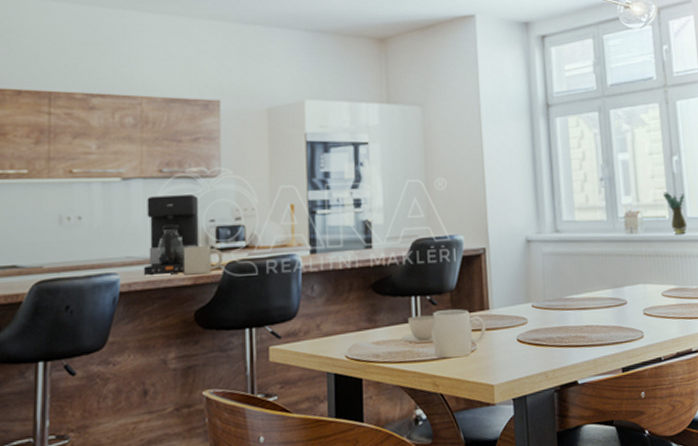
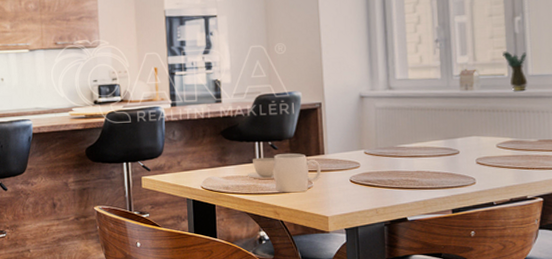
coffee maker: present [143,195,199,276] -> none [47,61,87,122]
mug: present [182,246,223,275] -> none [75,100,105,122]

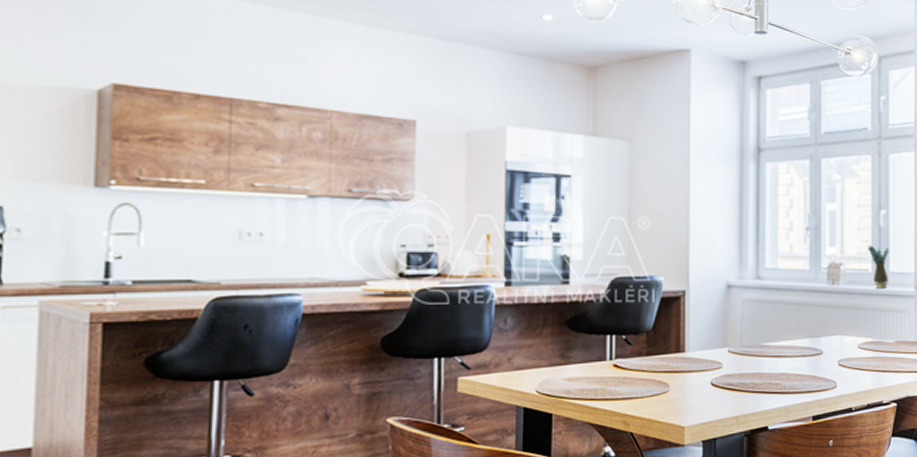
teacup: present [248,157,275,180] -> none [595,354,628,382]
mug: present [272,153,322,193] -> none [625,350,681,399]

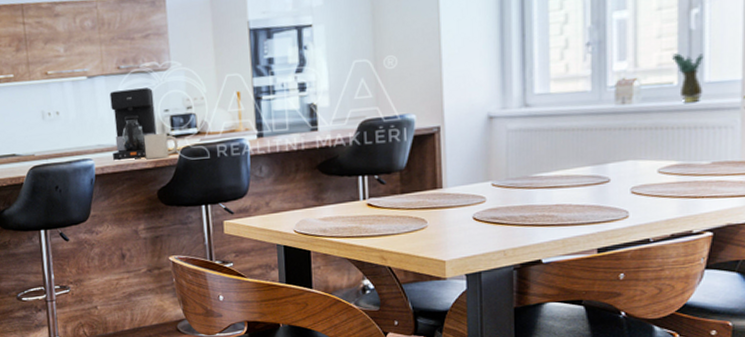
coffee maker: none [328,217,389,299] -> present [110,88,157,161]
mug: none [370,272,414,300] -> present [143,133,179,160]

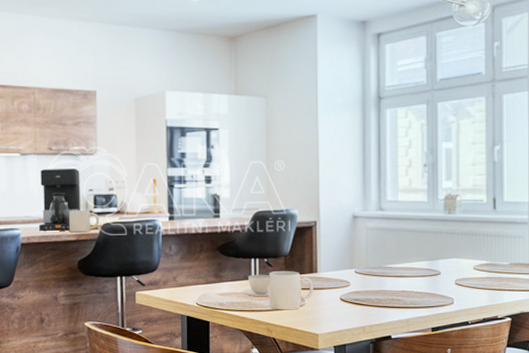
teacup: none [349,193,382,220] -> present [243,274,269,297]
mug: none [379,188,439,235] -> present [267,271,314,310]
vase: present [672,53,704,103] -> none [483,178,503,216]

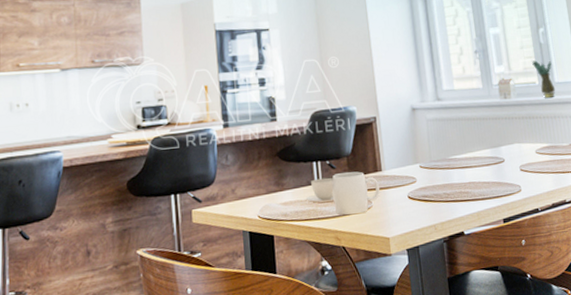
coffee maker: present [38,169,81,232] -> none [82,81,128,152]
mug: present [68,210,100,233] -> none [114,124,149,150]
vase: none [483,178,503,216] -> present [532,60,556,98]

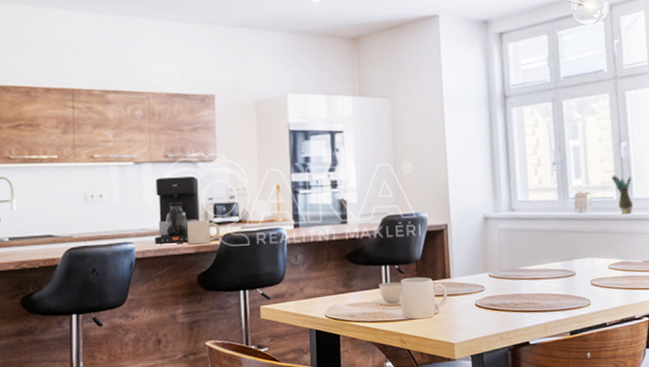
coffee maker: none [82,81,128,152] -> present [154,176,200,245]
mug: none [114,124,149,150] -> present [186,220,220,245]

